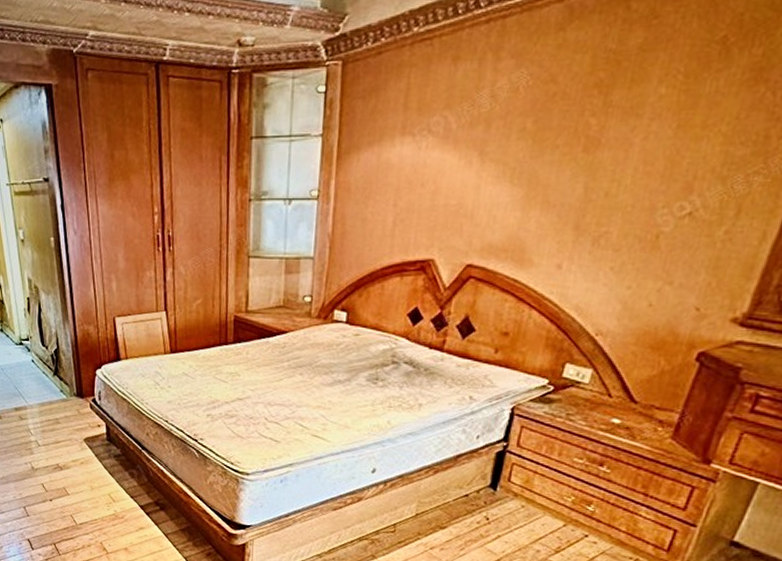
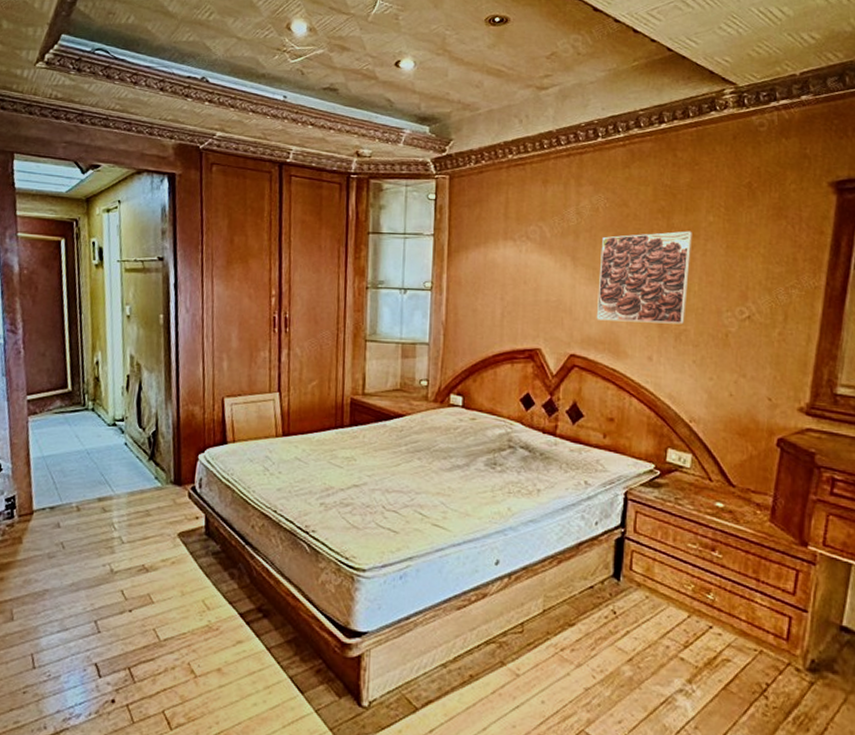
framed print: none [501,109,635,226] -> present [596,231,692,325]

